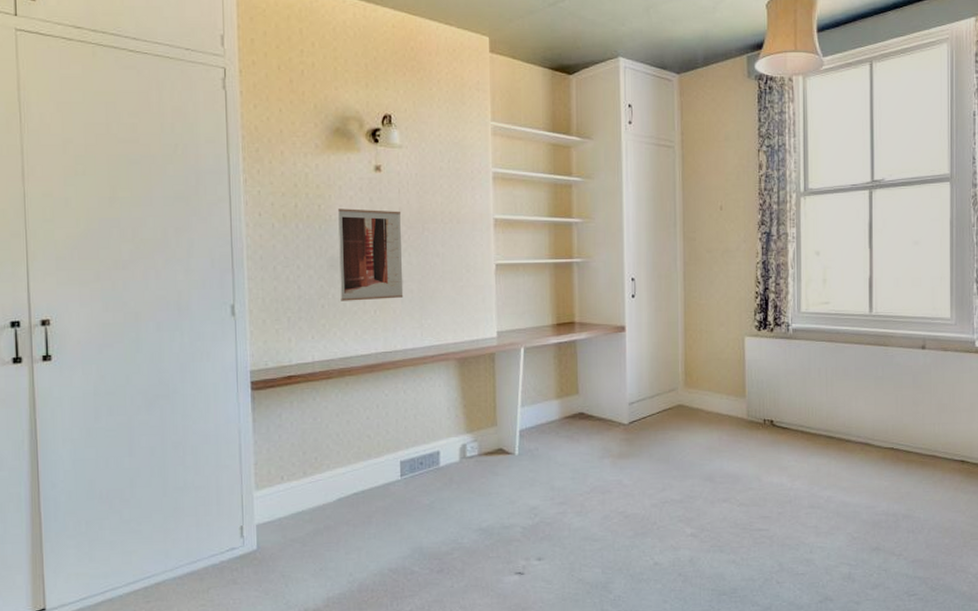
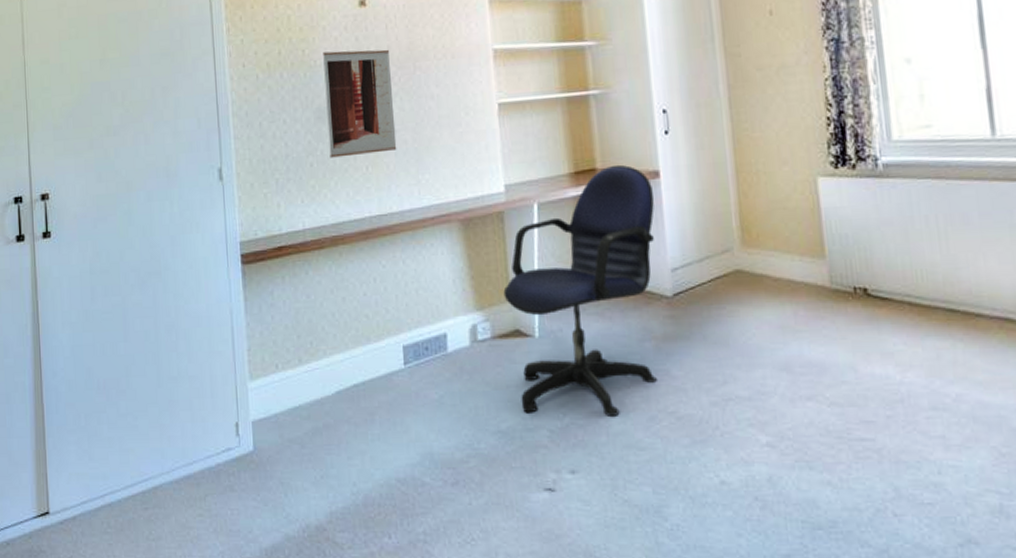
office chair: none [491,319,619,516] -> present [503,164,658,416]

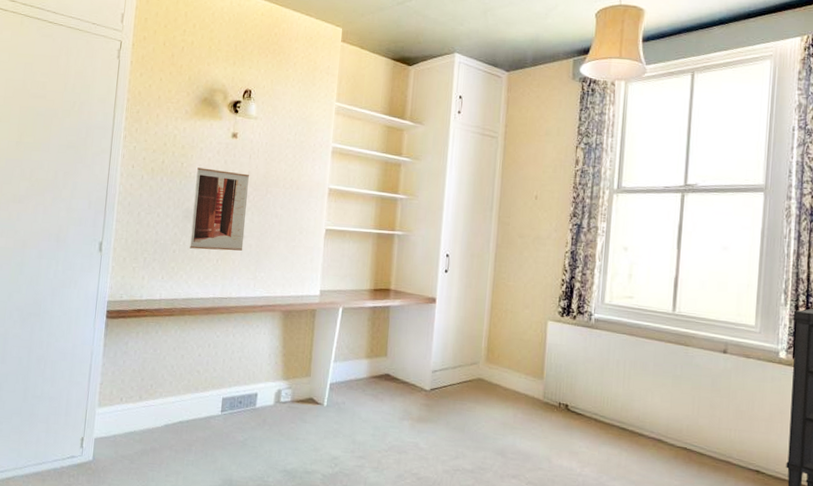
office chair: present [503,164,658,416] -> none [305,288,429,471]

